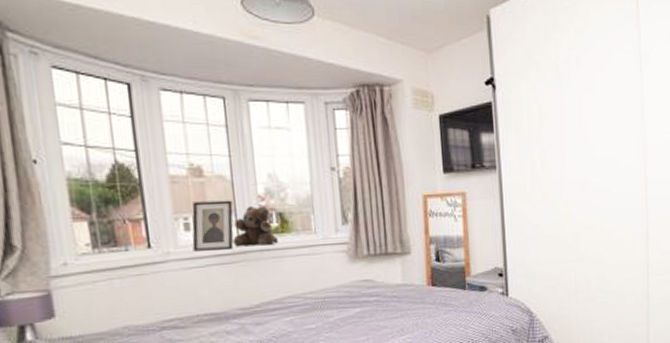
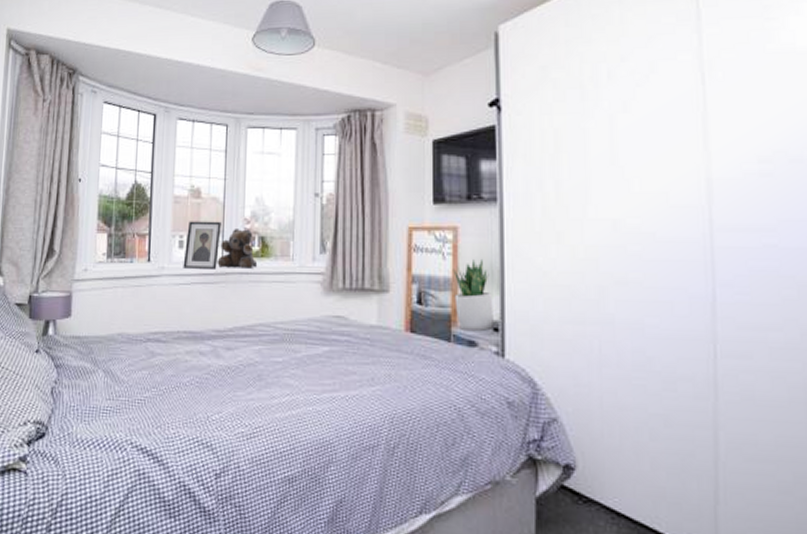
planter: none [464,219,499,280] -> present [453,260,494,332]

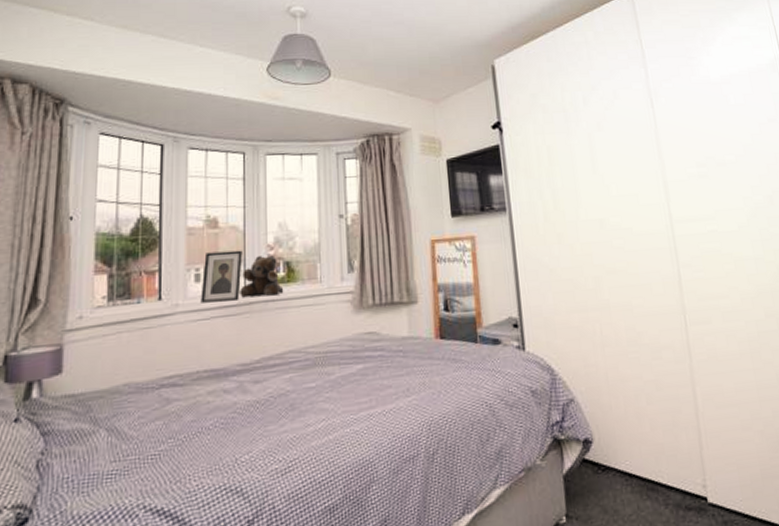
planter: present [453,260,494,332] -> none [474,264,514,332]

